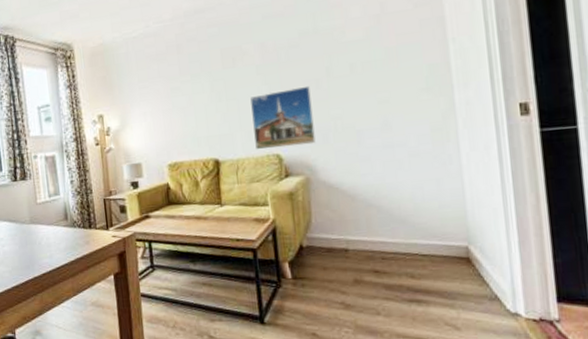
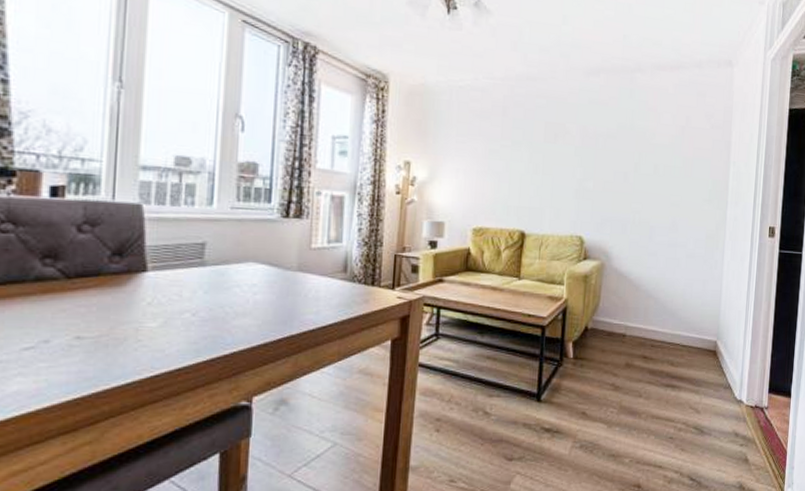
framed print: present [250,85,316,150] -> none [562,175,619,232]

